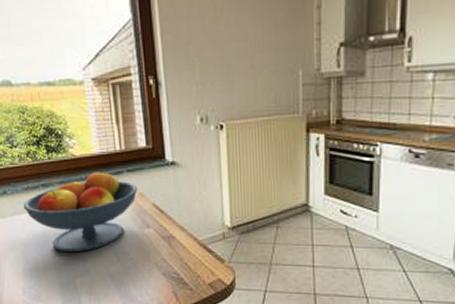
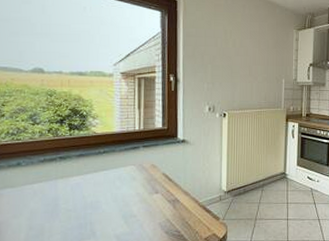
fruit bowl: present [23,170,138,253] -> none [36,146,151,218]

